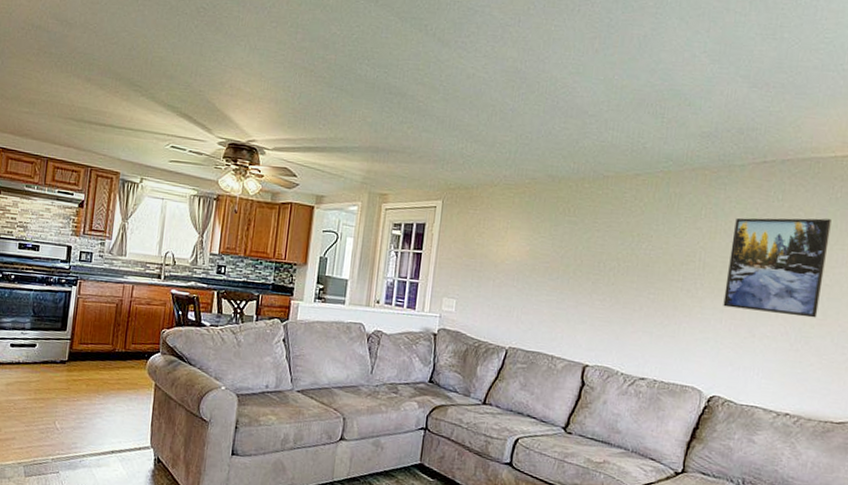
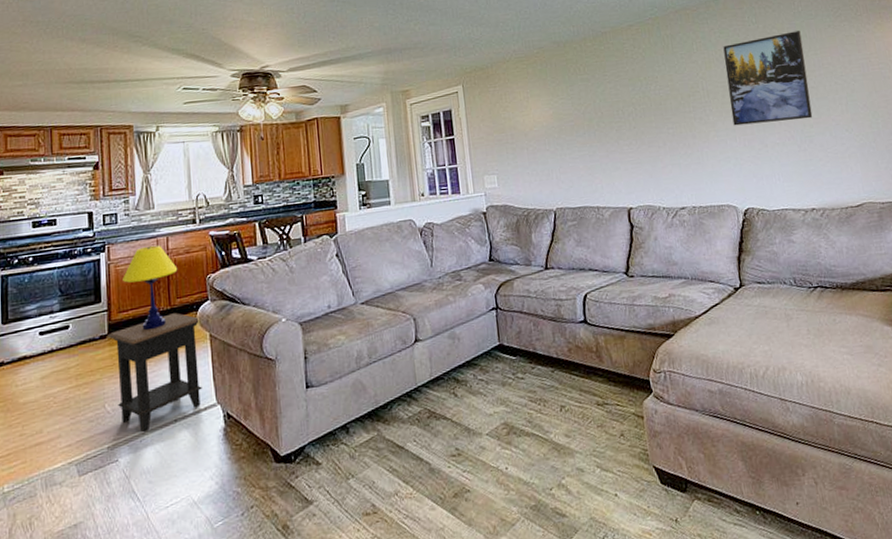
side table: none [66,356,148,455] -> present [107,313,202,433]
table lamp: none [88,289,138,367] -> present [123,245,178,331]

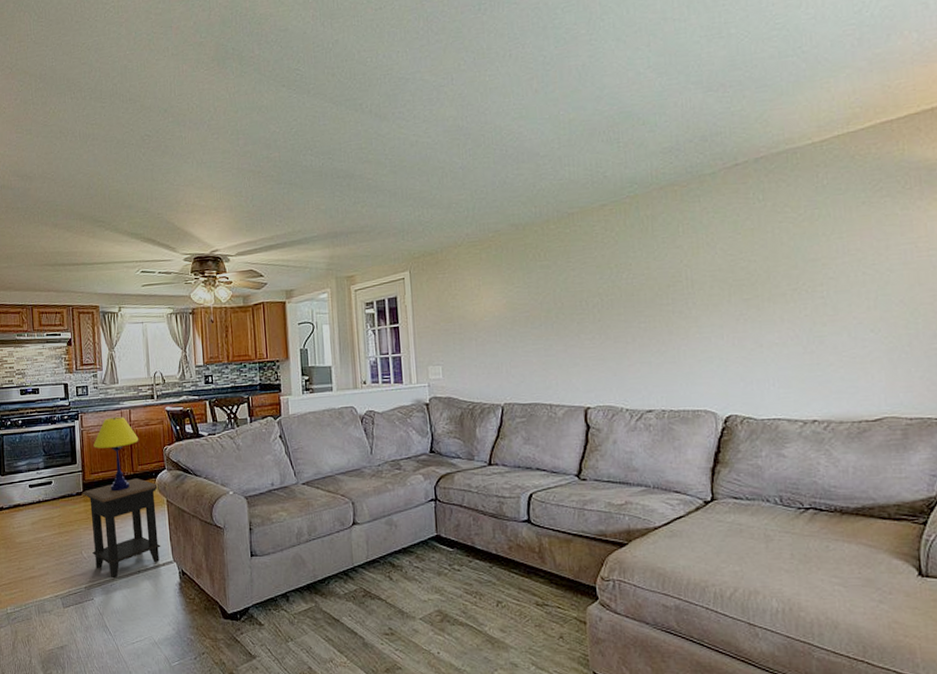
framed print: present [723,31,813,126] -> none [717,209,827,322]

